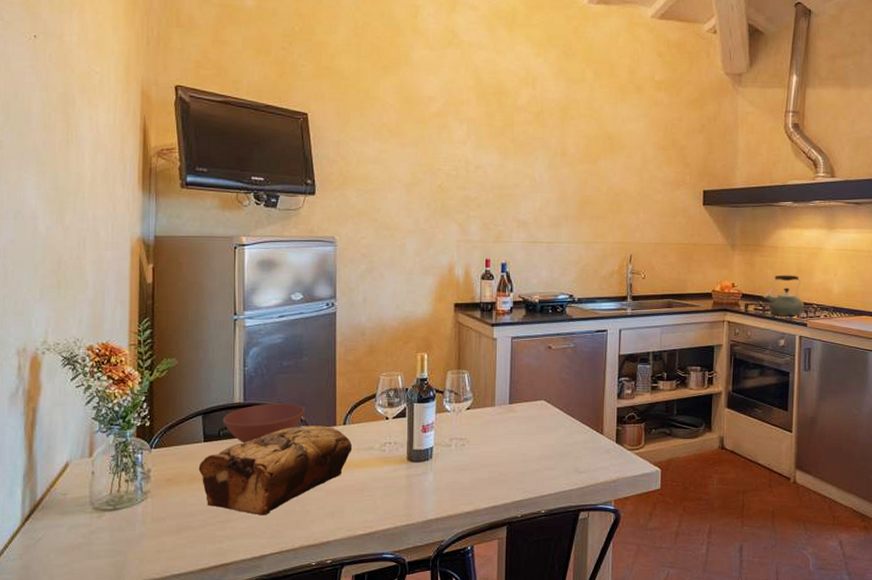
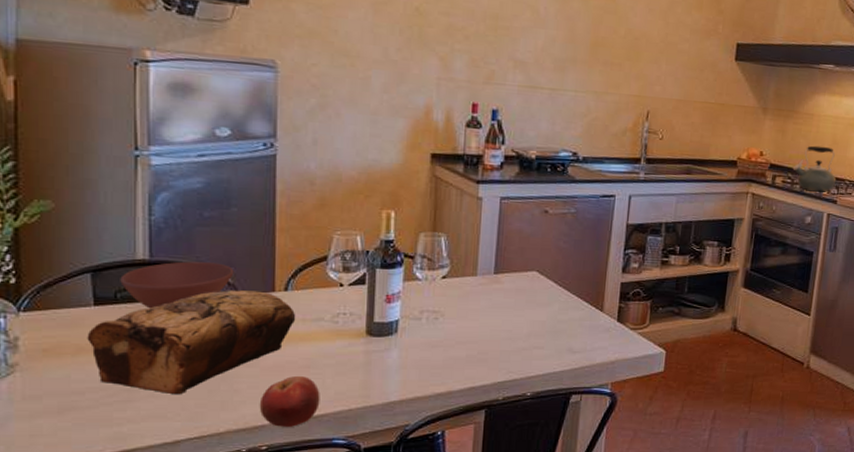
fruit: none [325,497,372,543] -> present [259,375,320,427]

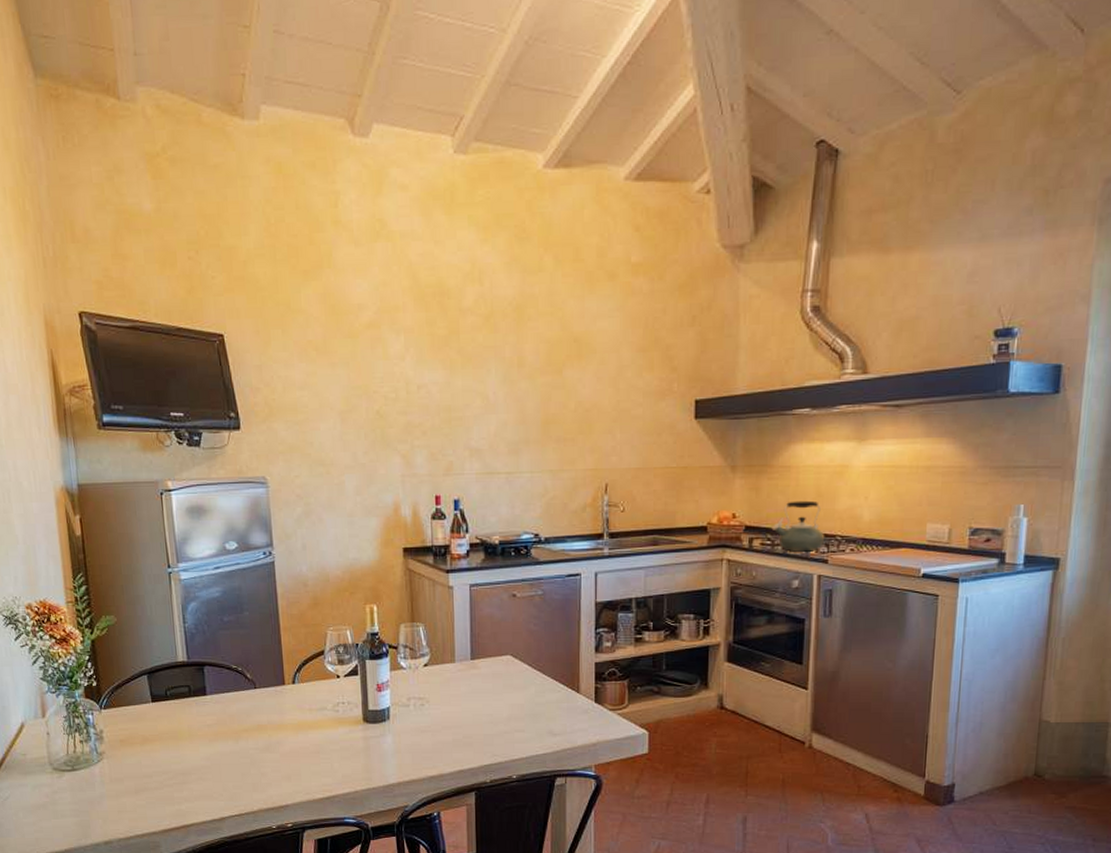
bread loaf: present [87,290,296,395] -> none [149,685,304,778]
bowl: present [120,261,234,309] -> none [168,661,252,704]
fruit: present [259,375,320,427] -> none [282,760,331,807]

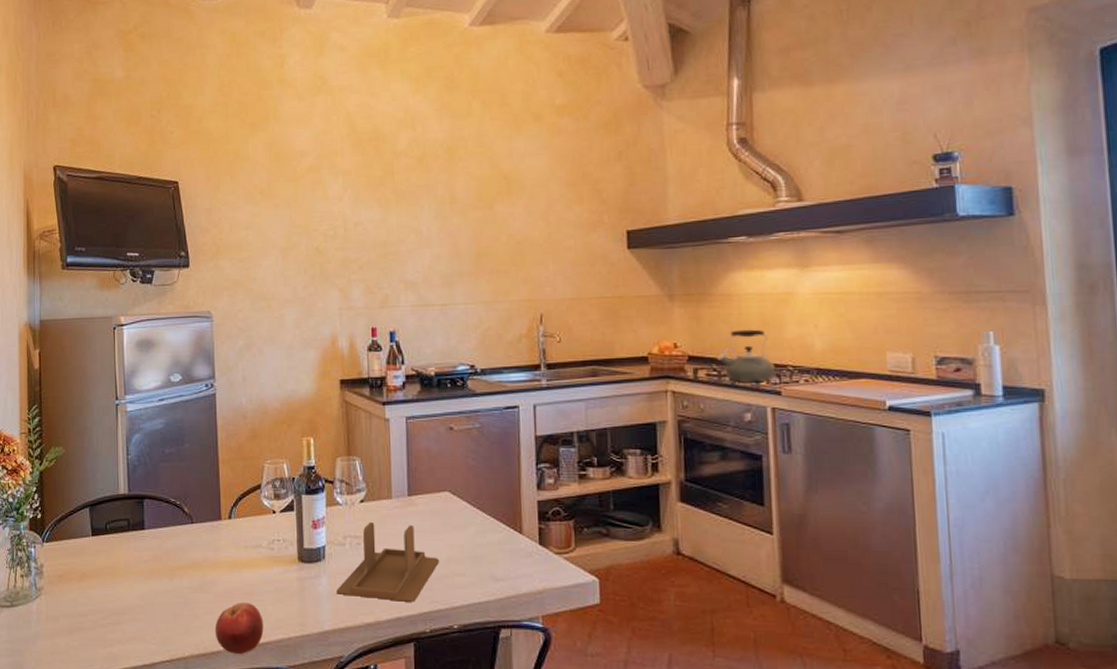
fruit: none [282,760,331,807] -> present [214,601,264,654]
napkin holder: none [401,684,500,756] -> present [336,521,439,602]

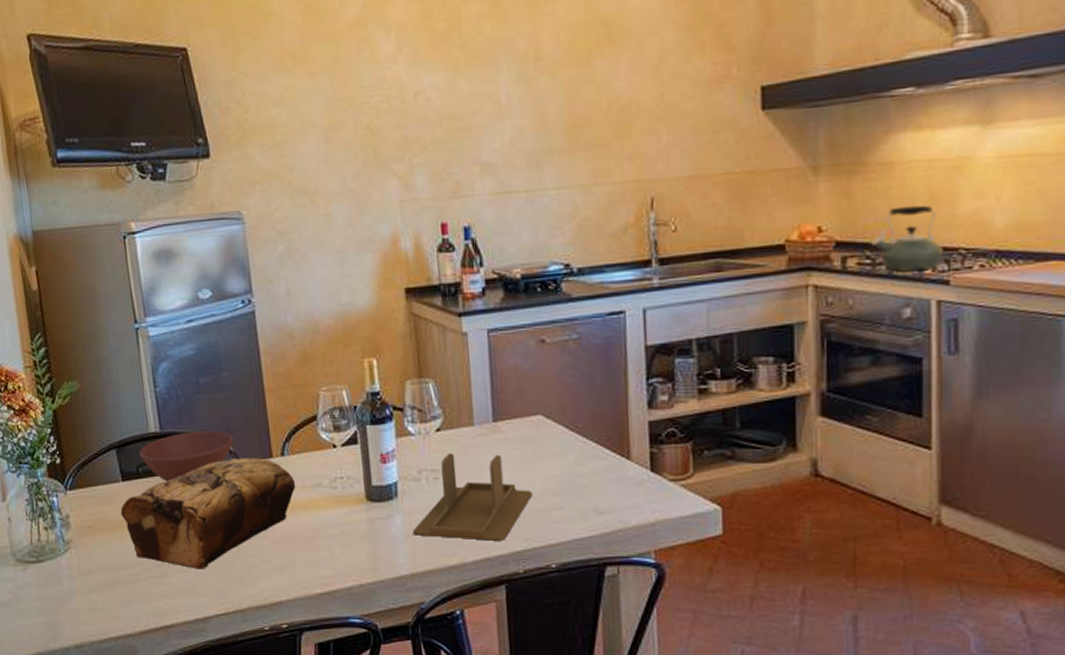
bread loaf: none [87,519,240,619] -> present [120,458,296,569]
bowl: none [109,494,190,538] -> present [139,430,234,482]
fruit: present [214,601,264,654] -> none [274,547,331,604]

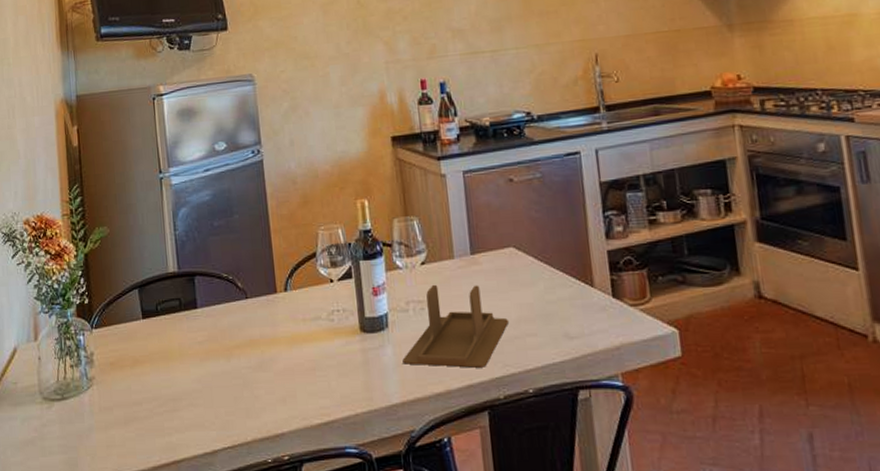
bread loaf: present [120,458,296,569] -> none [139,293,298,403]
bowl: present [139,430,234,482] -> none [158,269,243,319]
kettle: present [871,205,944,272] -> none [783,54,847,112]

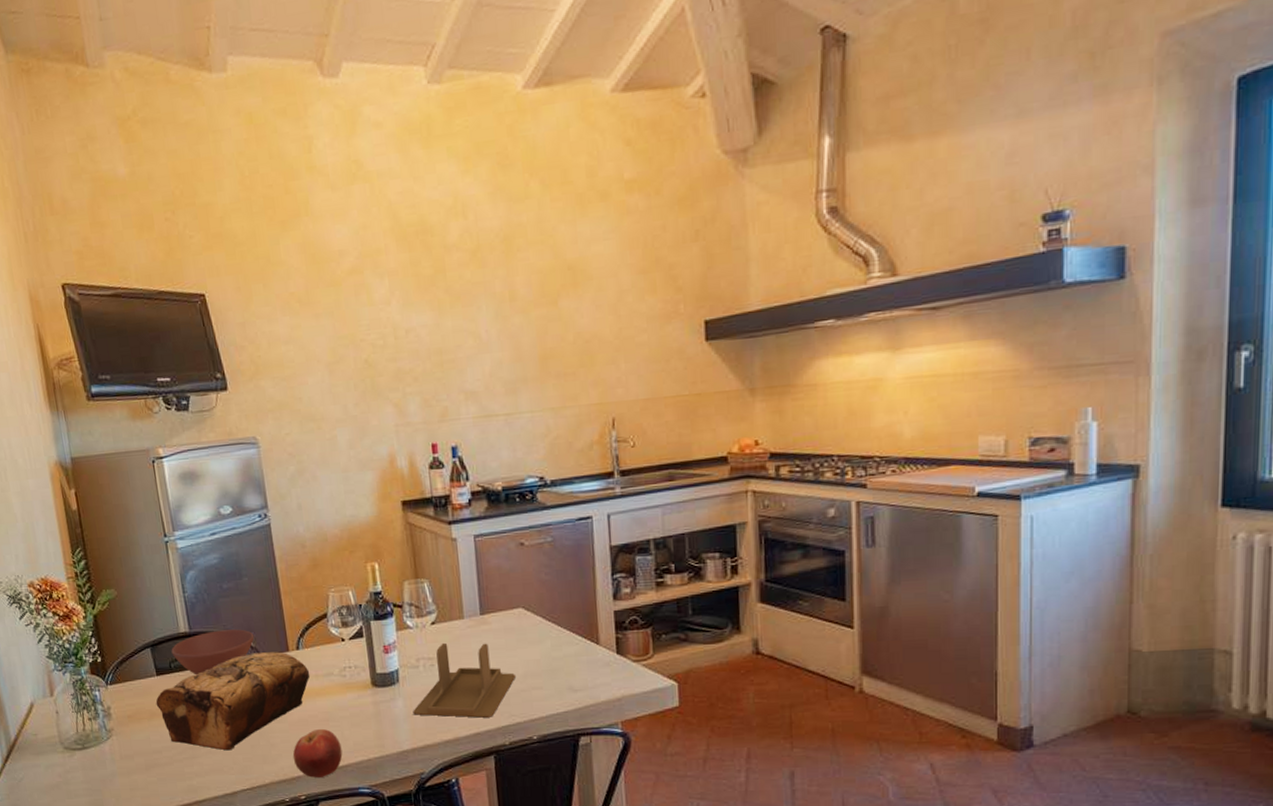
bread loaf: none [139,293,298,403] -> present [155,652,311,751]
bowl: none [158,269,243,319] -> present [171,629,255,675]
fruit: none [277,378,329,435] -> present [292,728,343,778]

